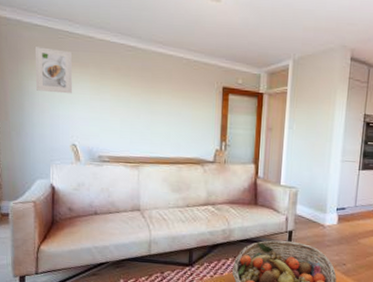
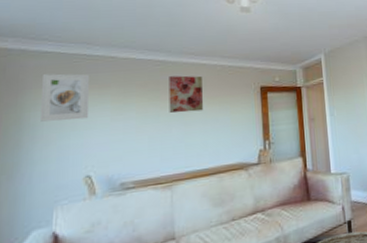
wall art: none [138,64,168,103] -> present [169,75,203,113]

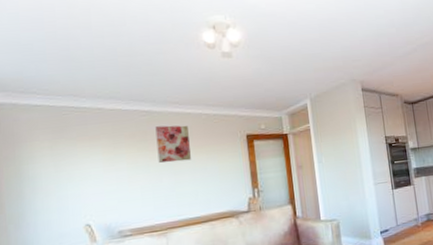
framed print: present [40,73,89,122] -> none [34,126,82,174]

